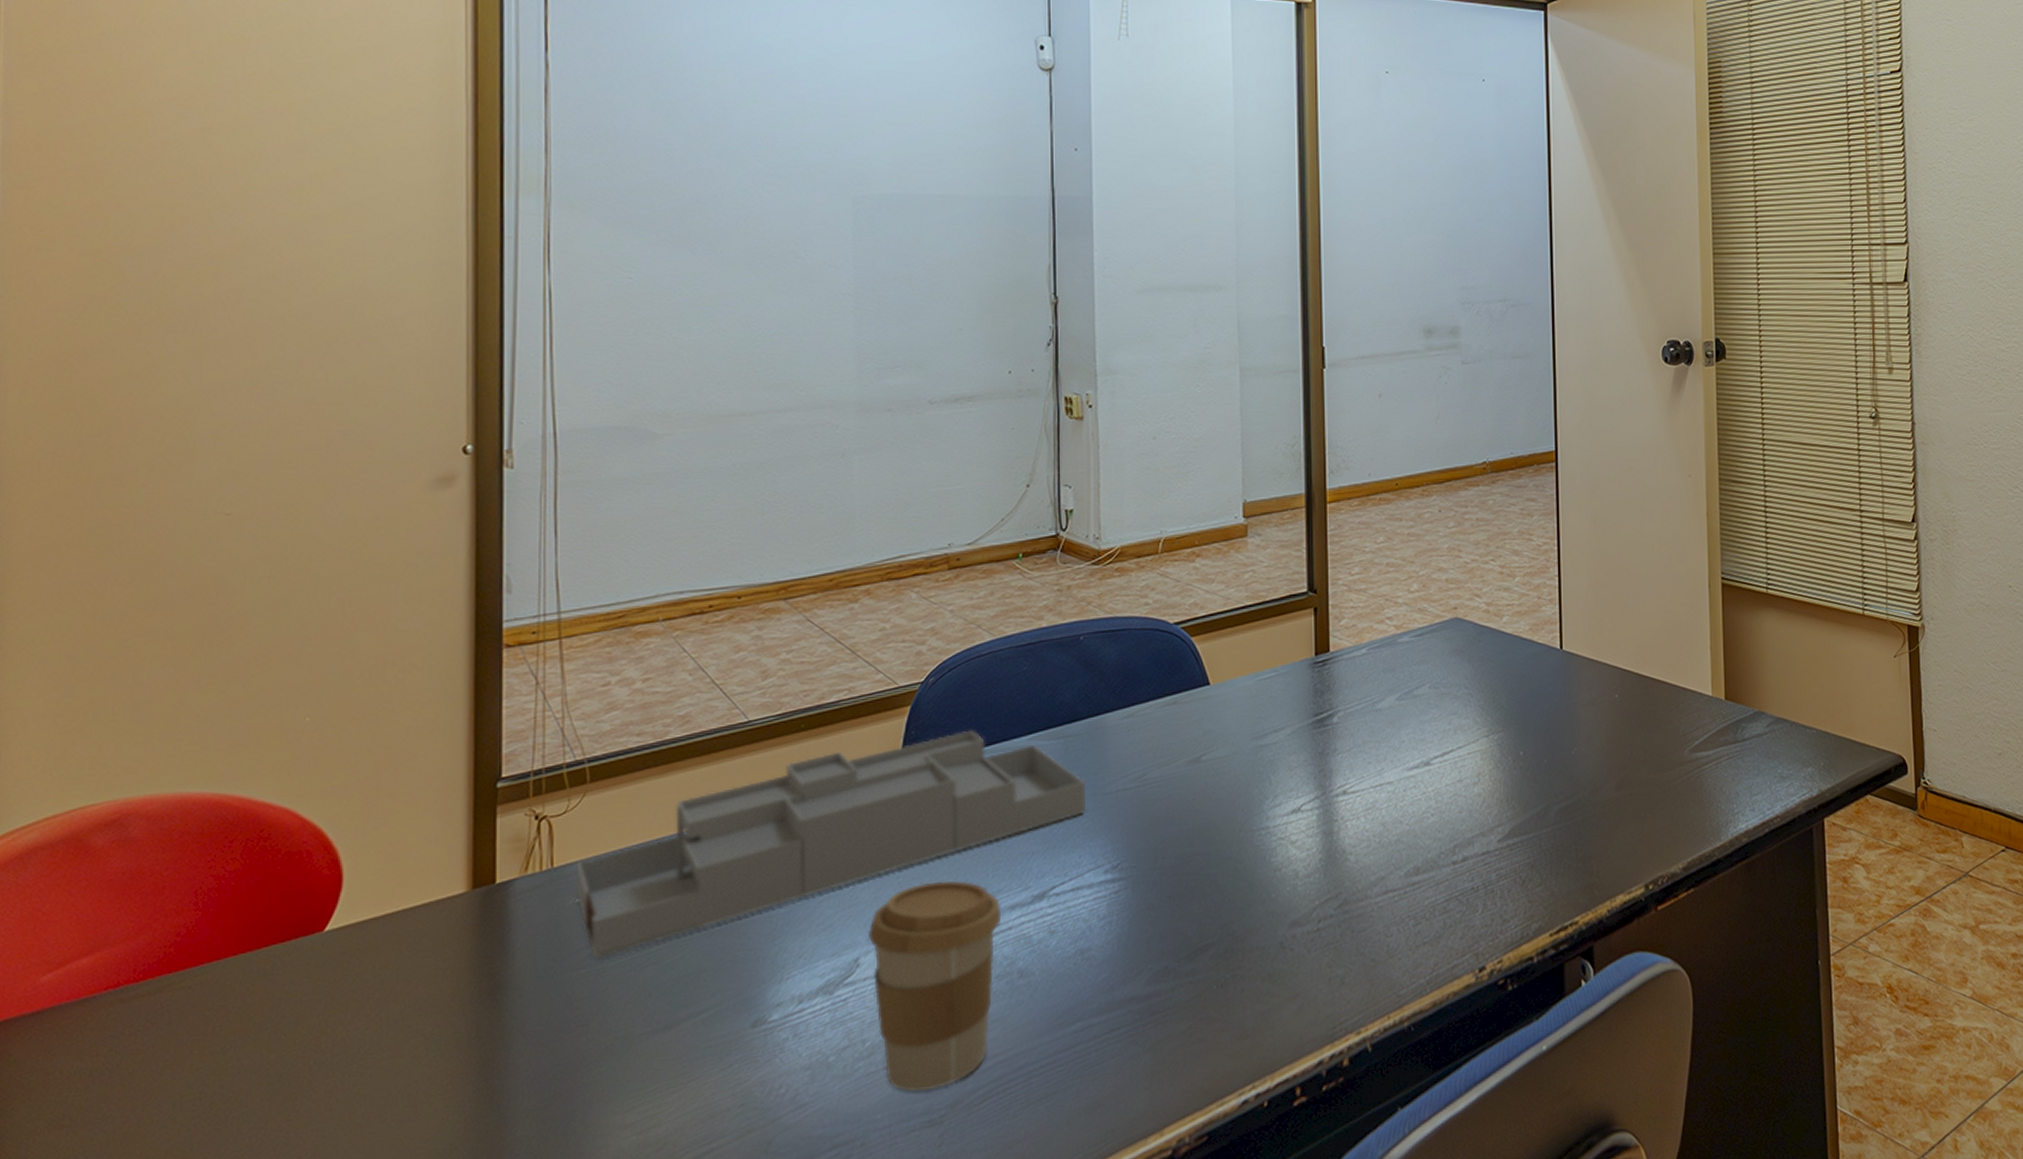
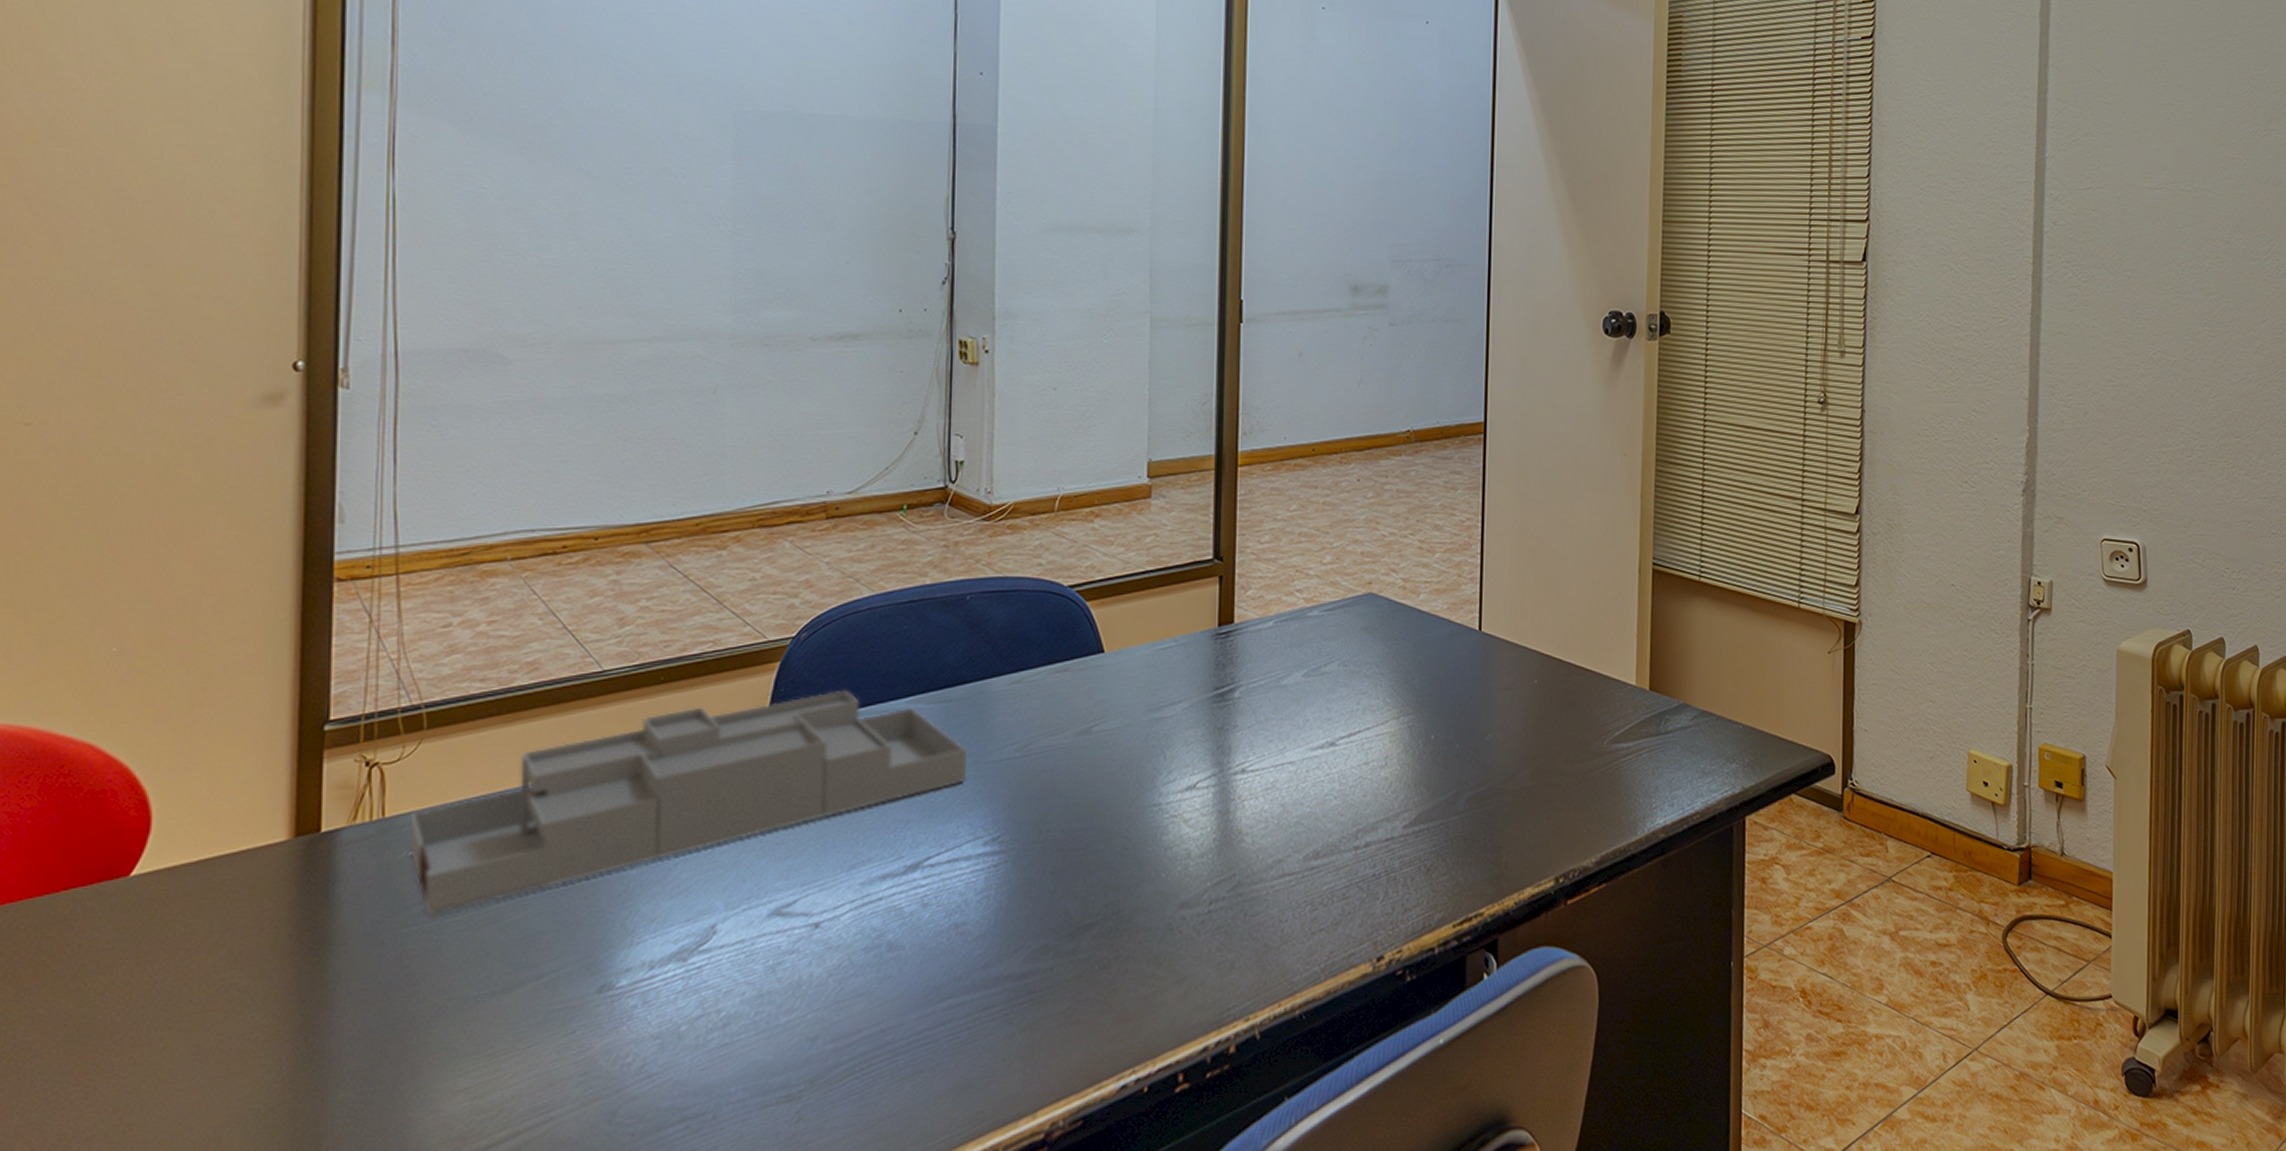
coffee cup: present [867,880,1002,1093] -> none [726,847,872,1066]

